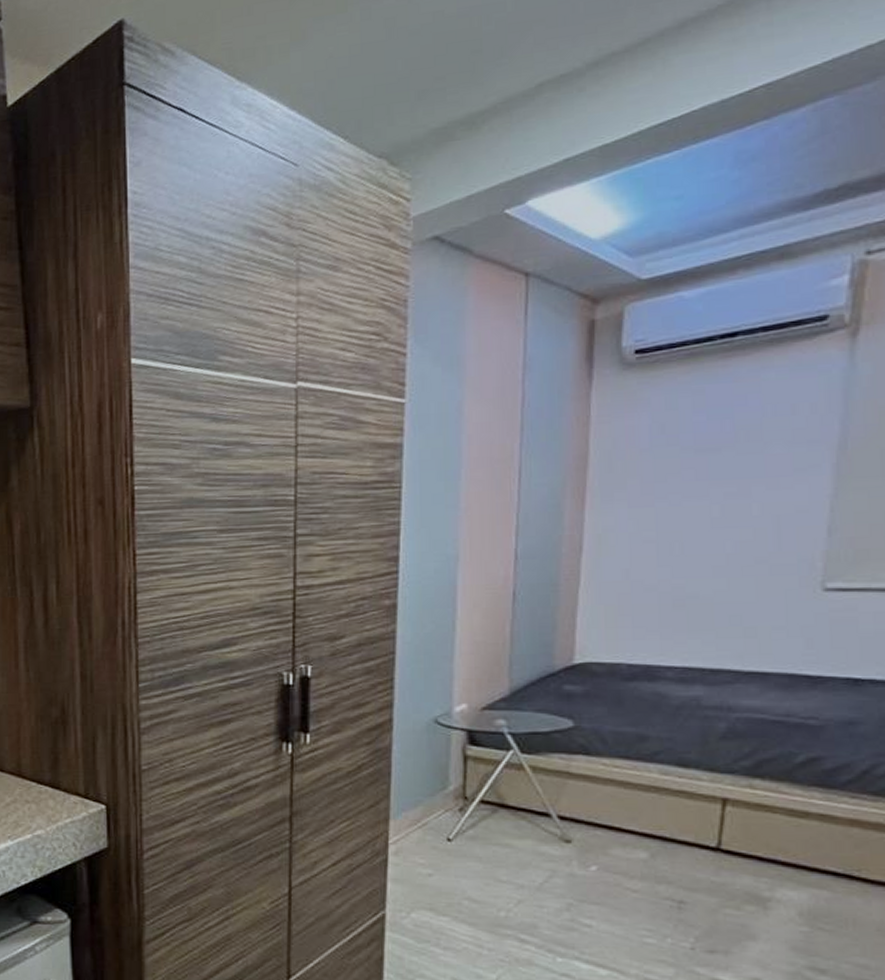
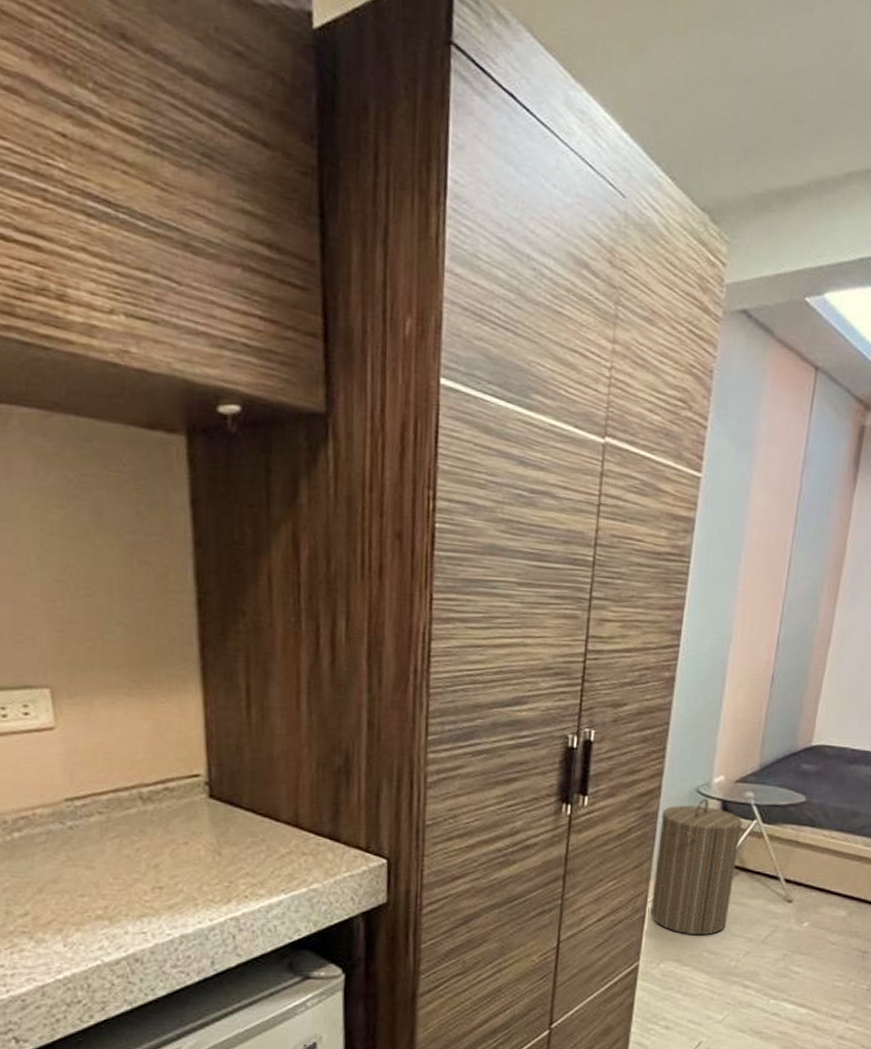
laundry hamper: none [393,729,496,882] -> present [650,798,743,936]

